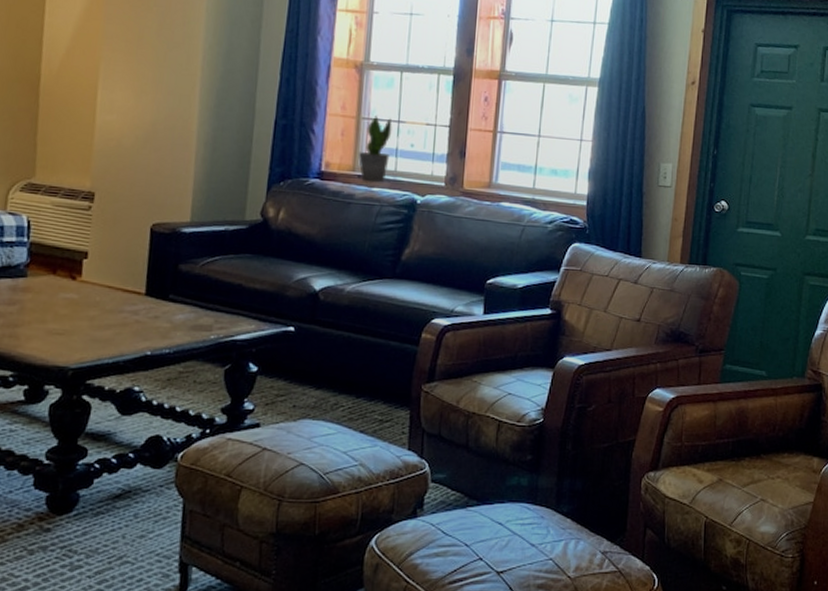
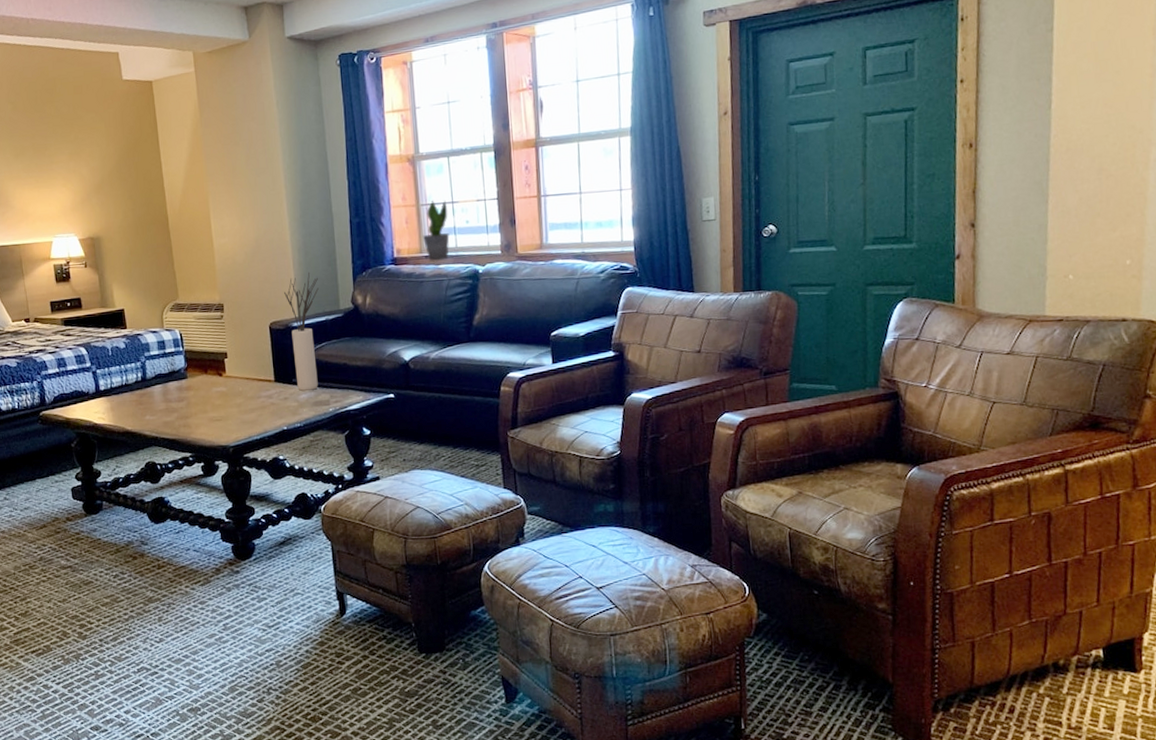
vase: none [174,171,224,312] -> present [284,272,319,392]

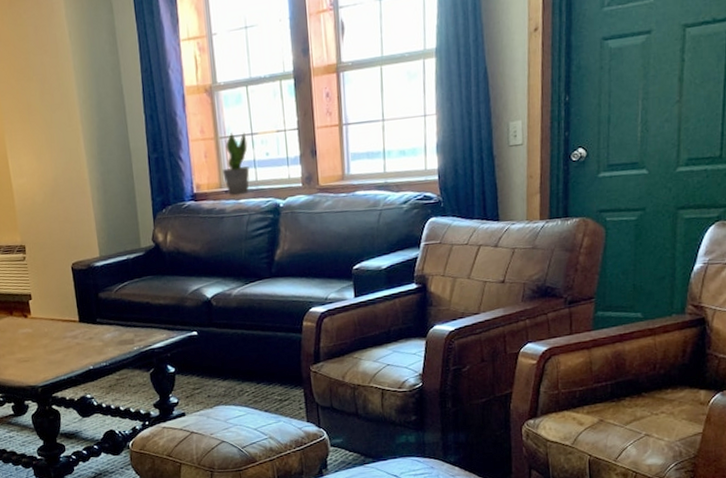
vase: present [284,272,319,392] -> none [85,210,122,331]

